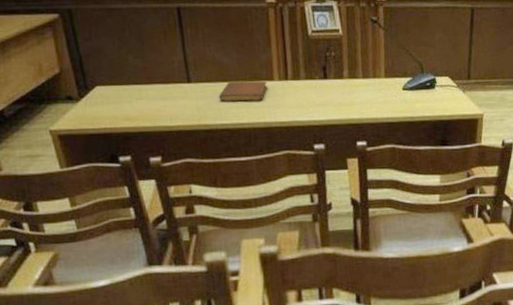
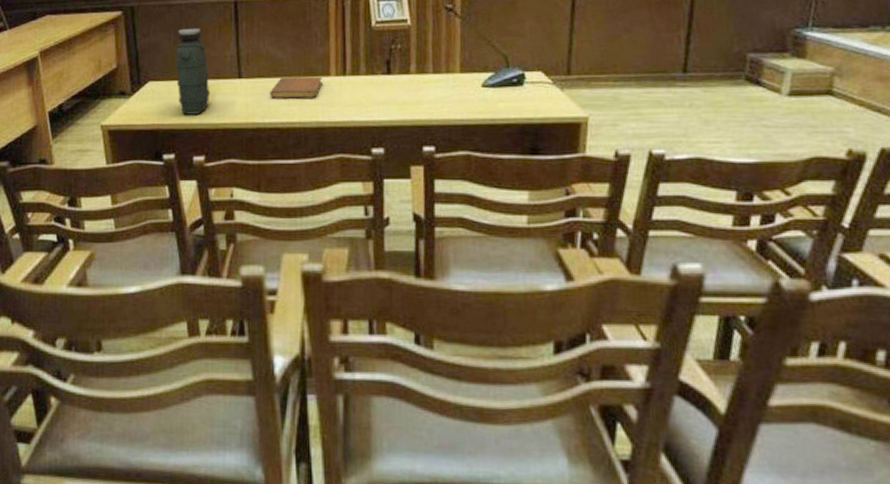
water jug: none [122,33,161,118] -> present [175,28,210,115]

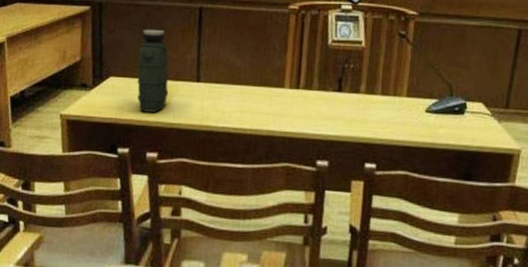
notebook: present [270,76,322,99] -> none [225,84,276,107]

